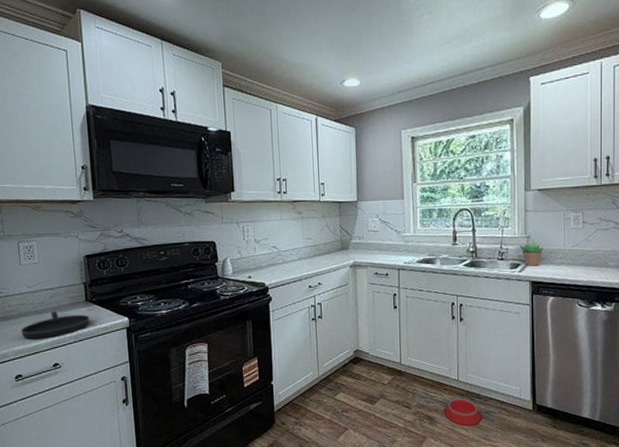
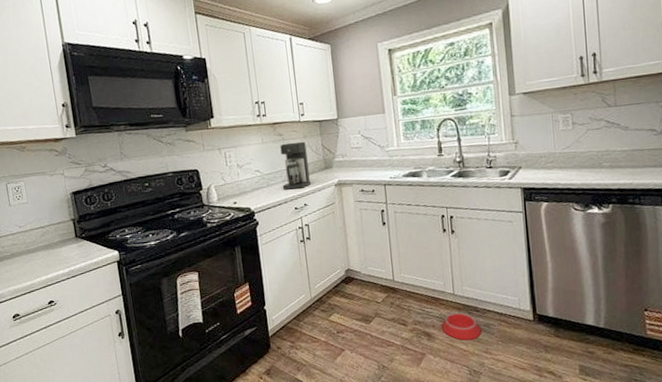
frying pan: present [21,311,90,339] -> none [15,249,81,278]
coffee maker: none [298,221,326,269] -> present [280,141,311,190]
succulent plant: present [520,243,544,266] -> none [508,148,533,173]

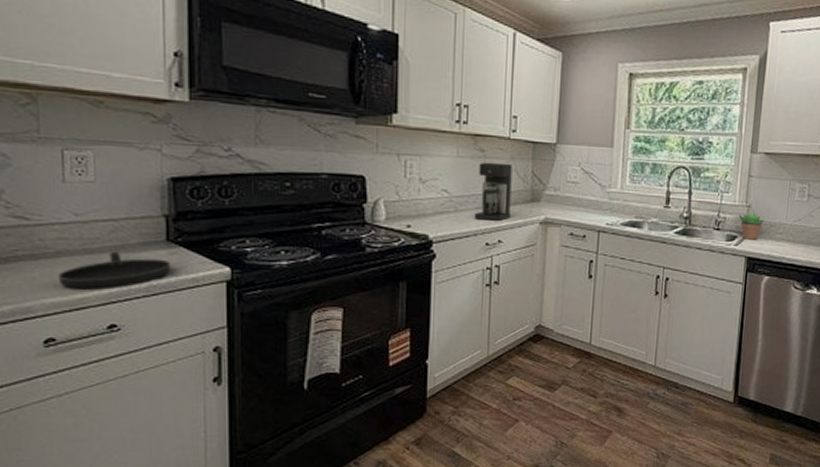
frying pan: none [15,249,81,278] -> present [58,251,171,290]
pet bowl: present [441,312,482,341] -> none [635,387,678,419]
succulent plant: none [508,148,533,173] -> present [739,213,764,240]

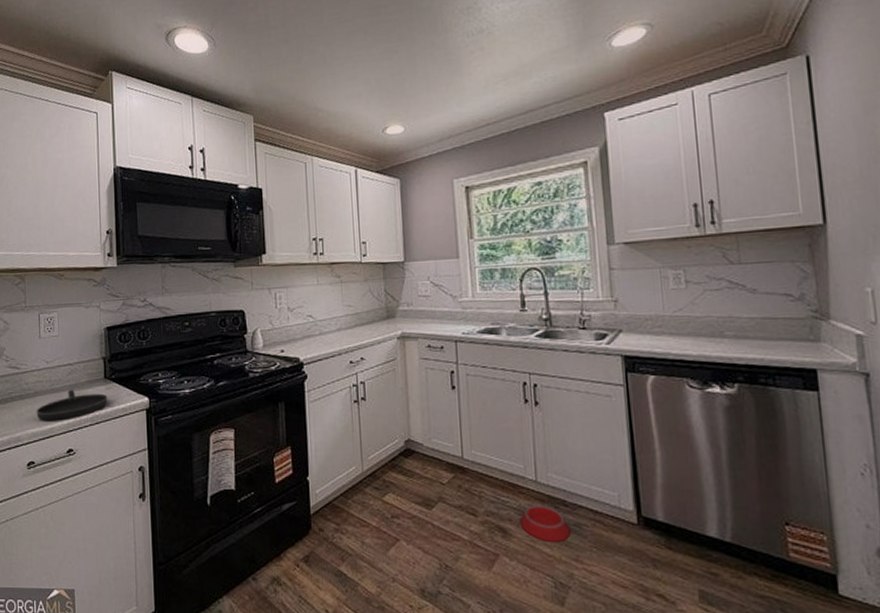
coffee maker: present [474,162,512,222] -> none [337,285,369,341]
pet bowl: none [635,387,678,419] -> present [519,505,571,542]
succulent plant: present [739,213,764,240] -> none [606,308,637,337]

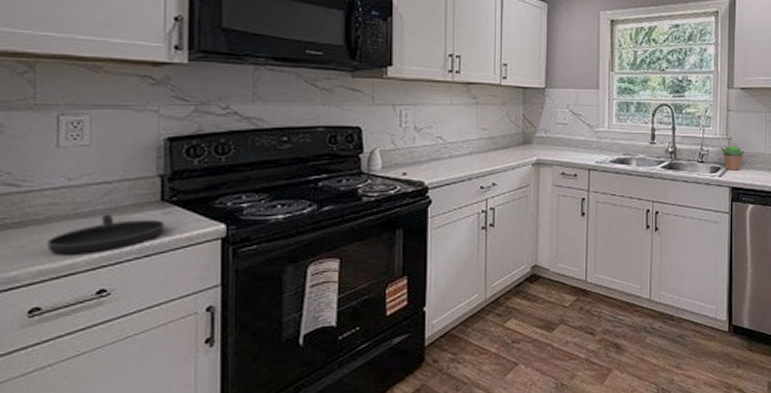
pet bowl: present [519,505,571,542] -> none [632,321,675,354]
succulent plant: none [606,308,637,337] -> present [721,145,745,171]

